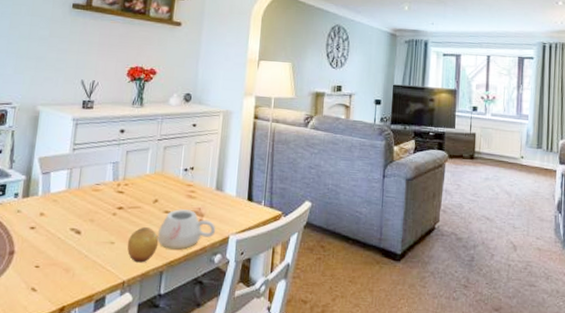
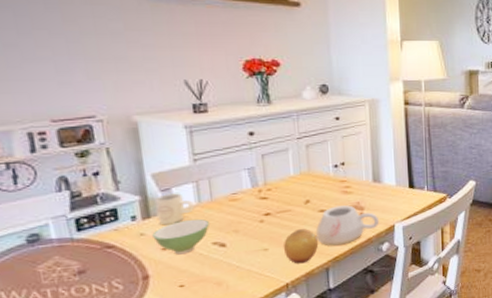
bowl: none [26,203,73,236] -> present [152,218,211,255]
mug: none [33,177,64,206] -> present [154,193,194,225]

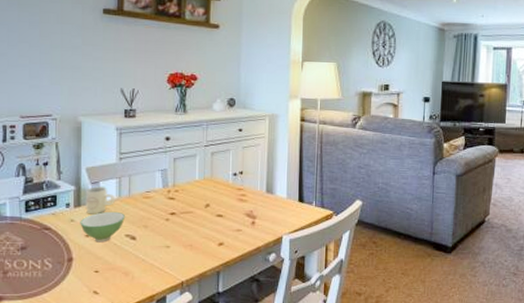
fruit: present [283,229,319,264] -> none [182,231,213,264]
cup: present [315,205,380,246] -> none [211,211,269,251]

